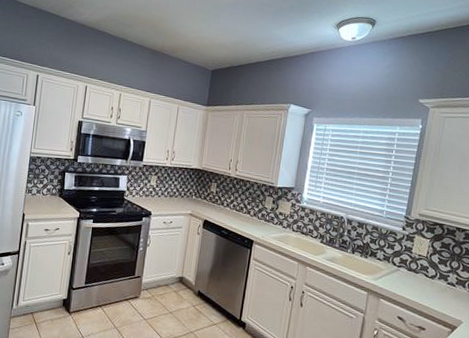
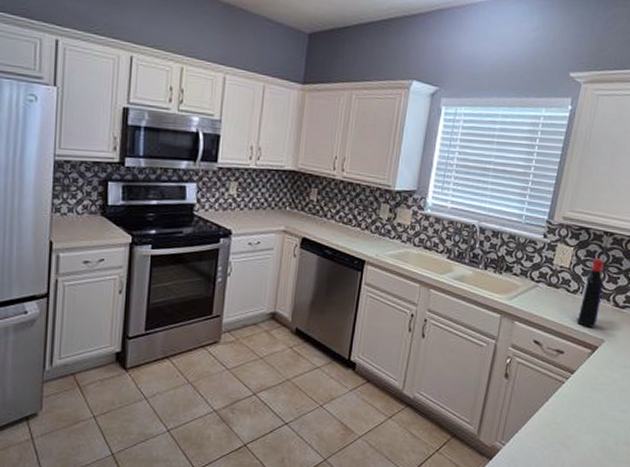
liquor bottle: none [436,249,459,310] -> present [576,258,604,328]

